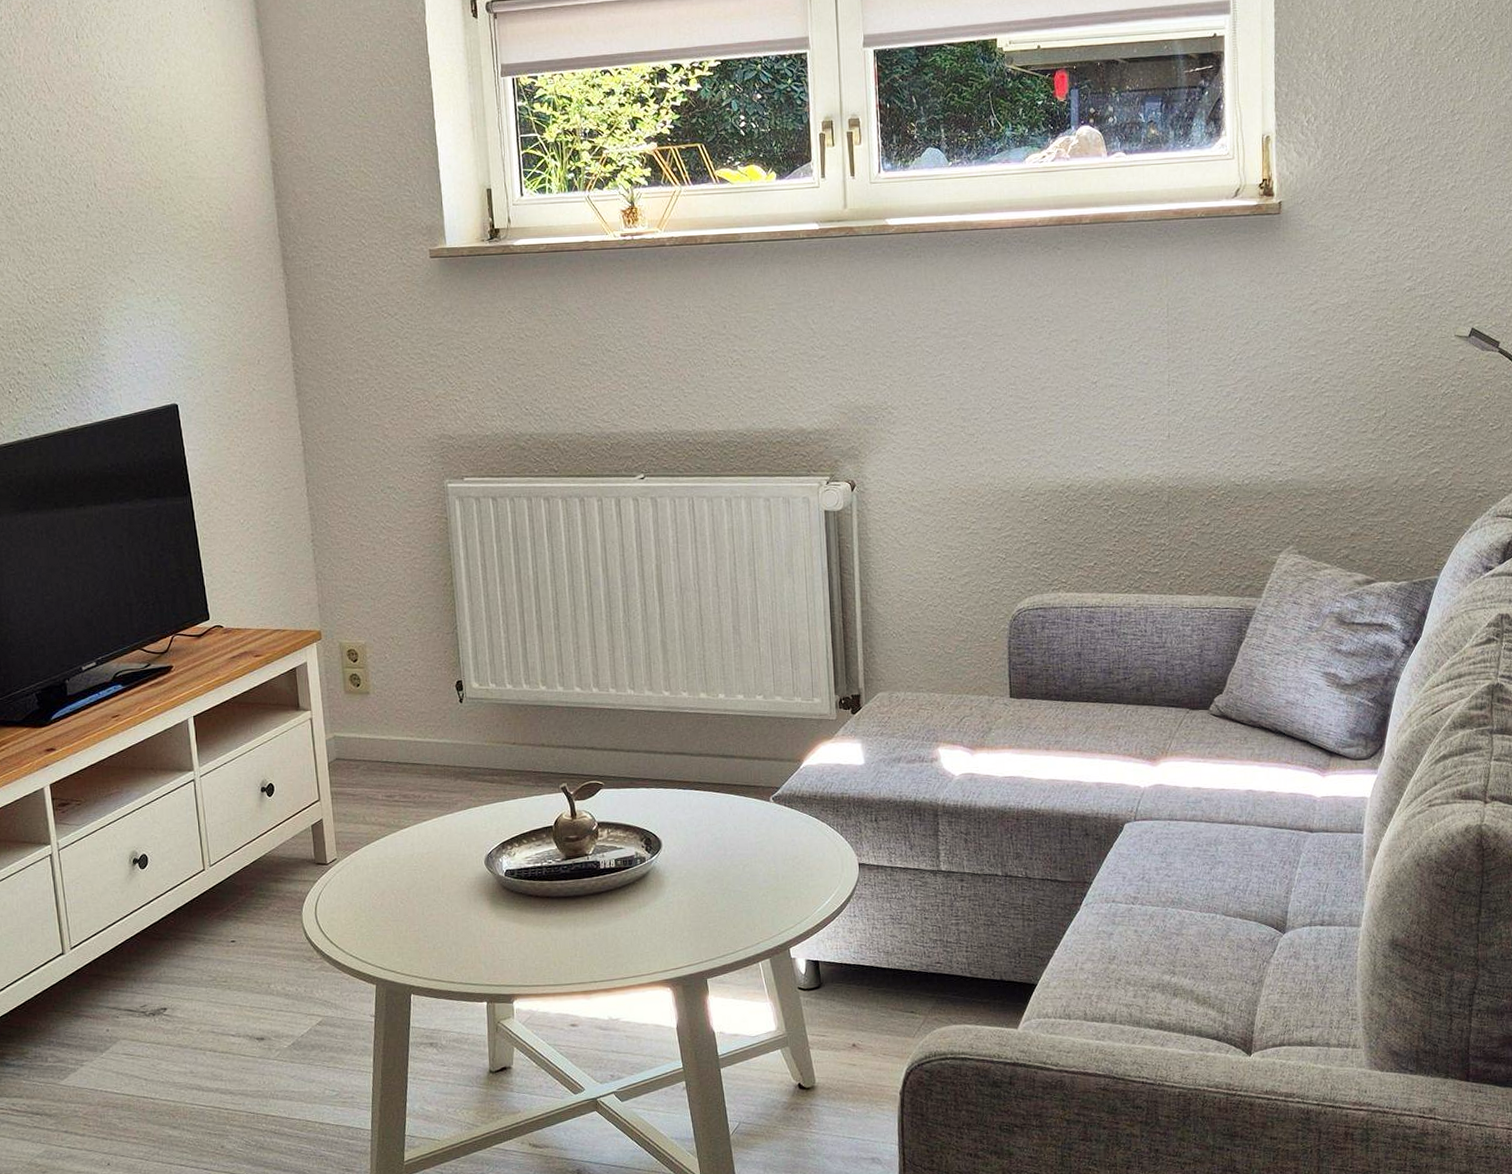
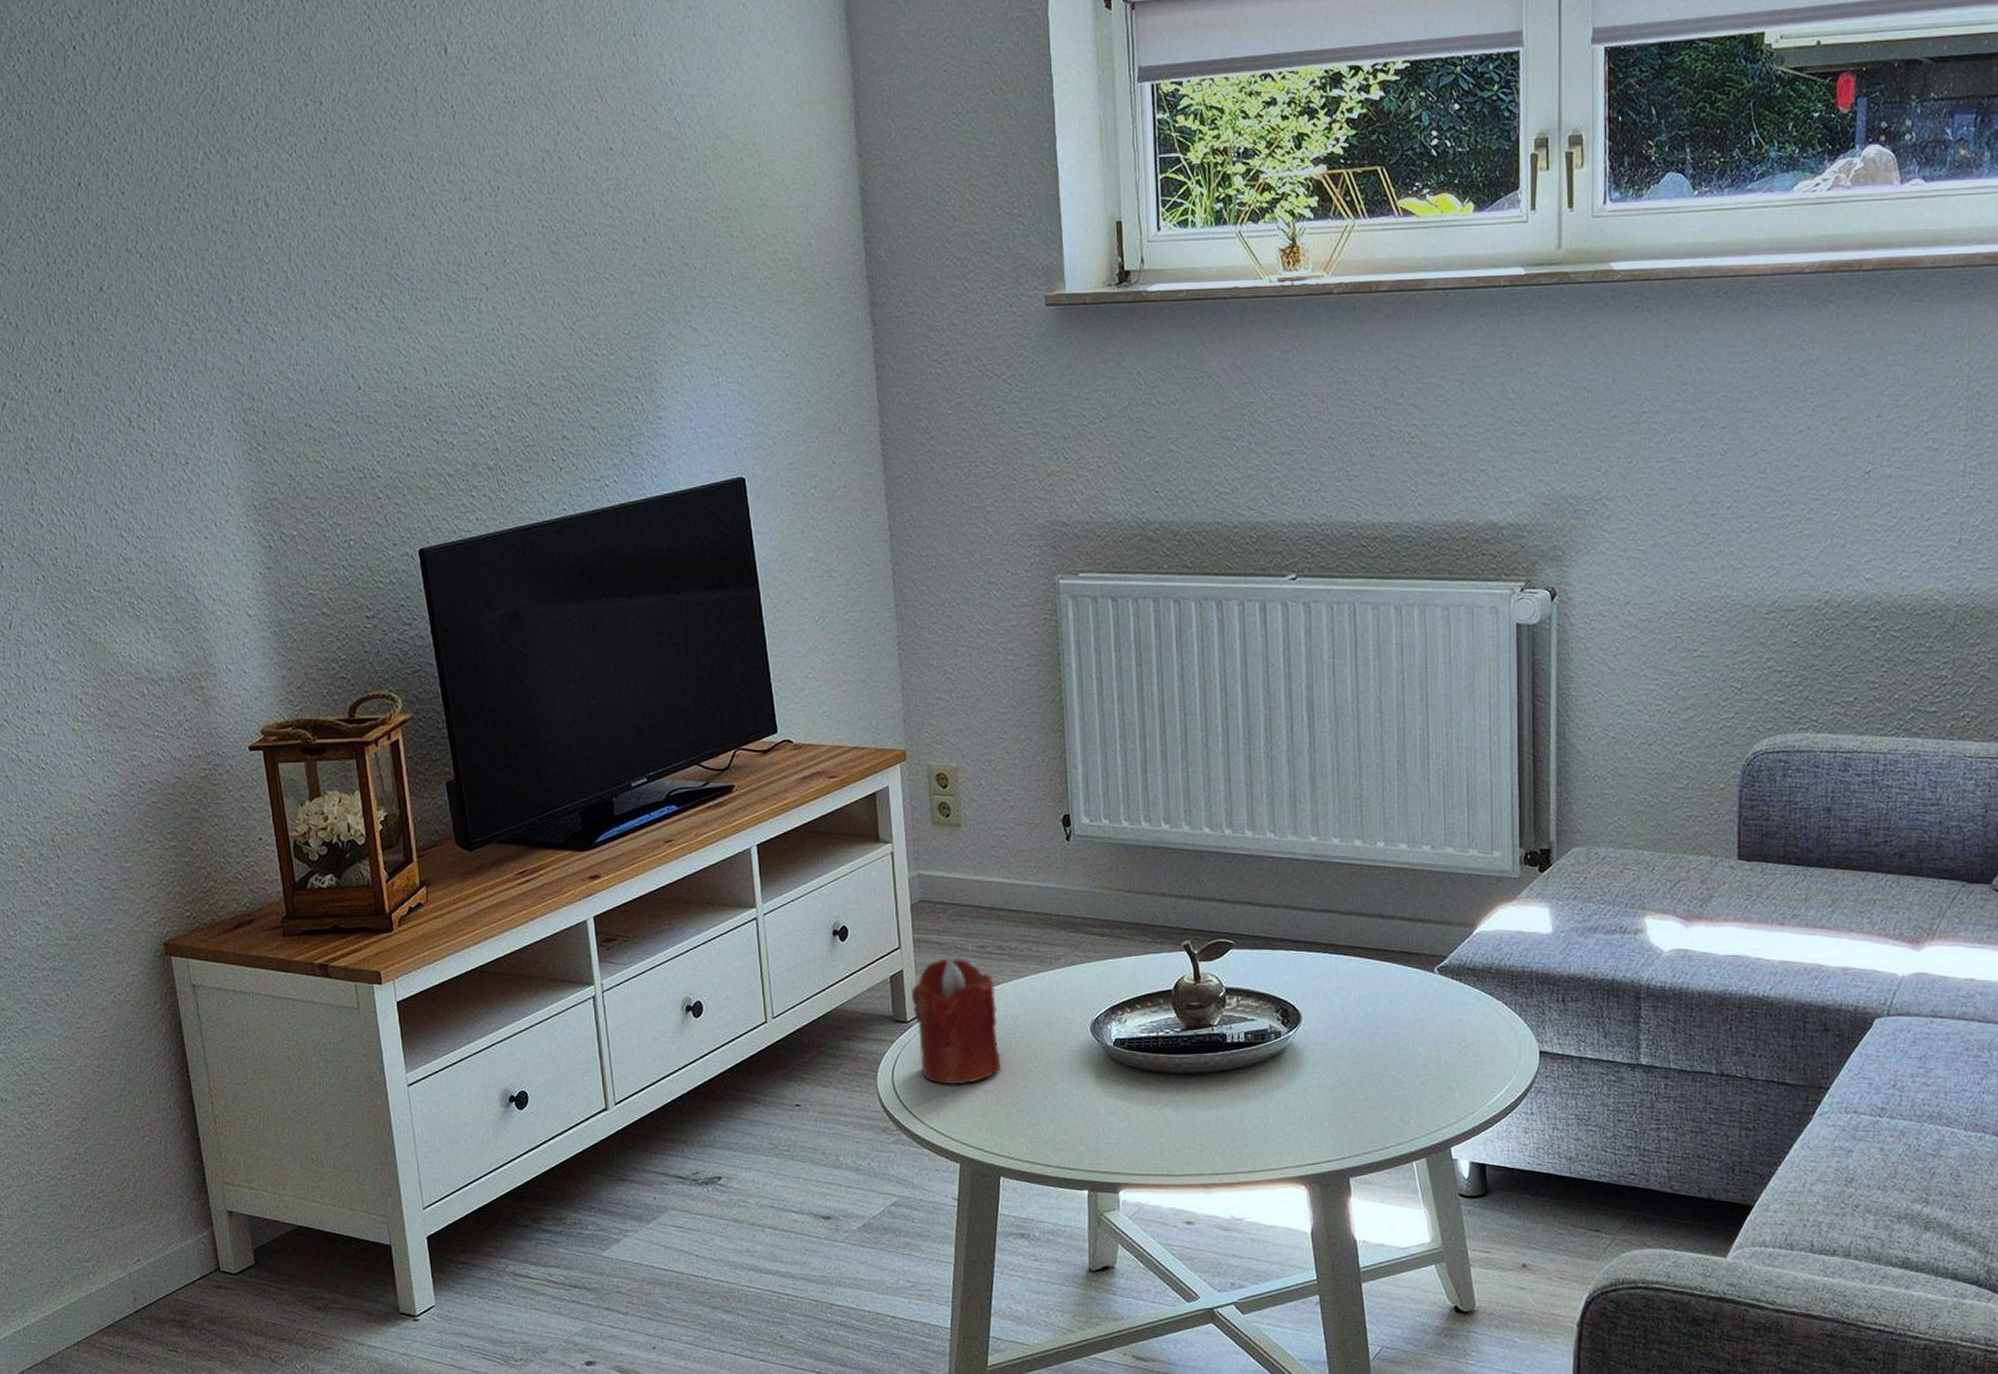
candle: none [330,807,409,917] -> present [912,958,1001,1085]

